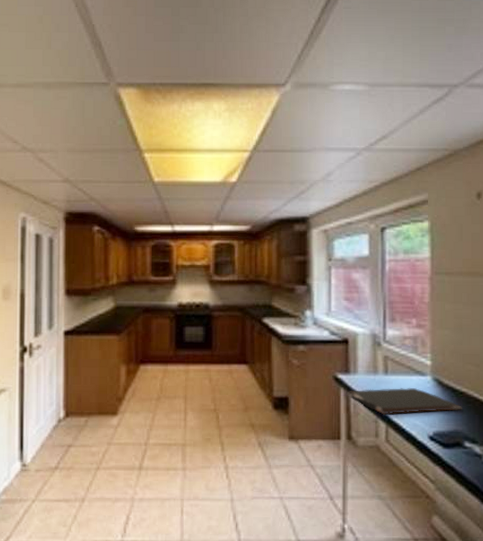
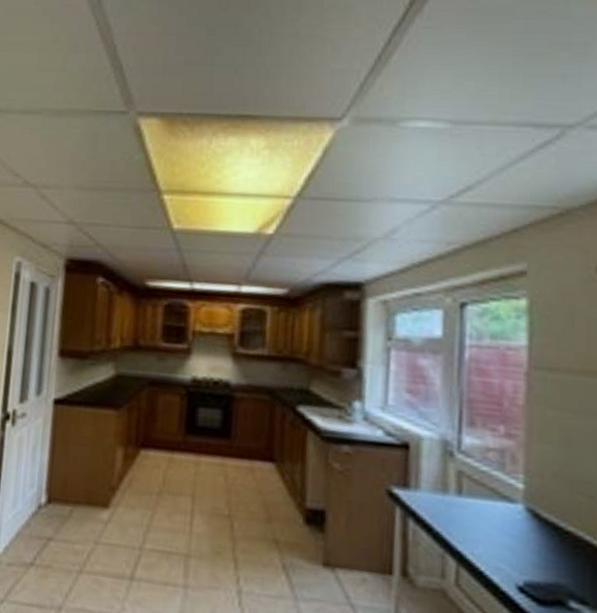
cutting board: present [345,387,462,415] -> none [402,510,567,556]

